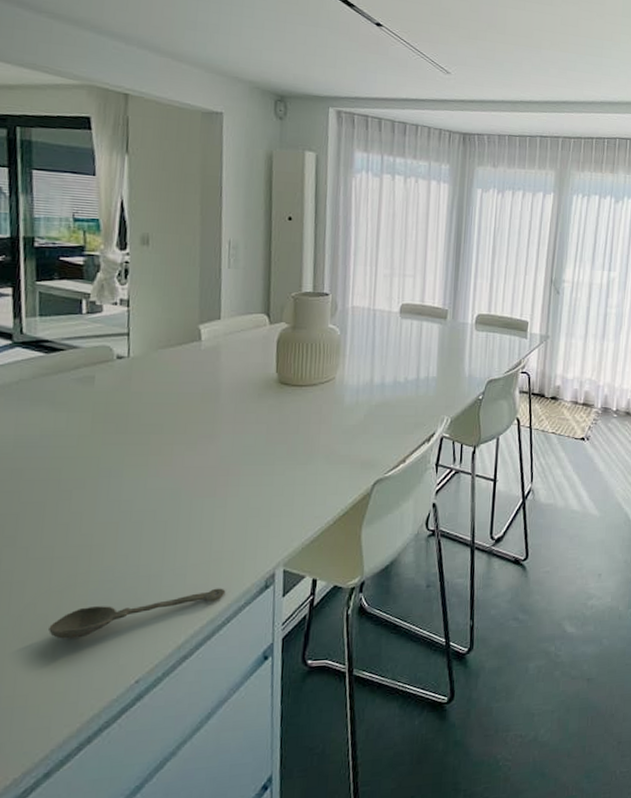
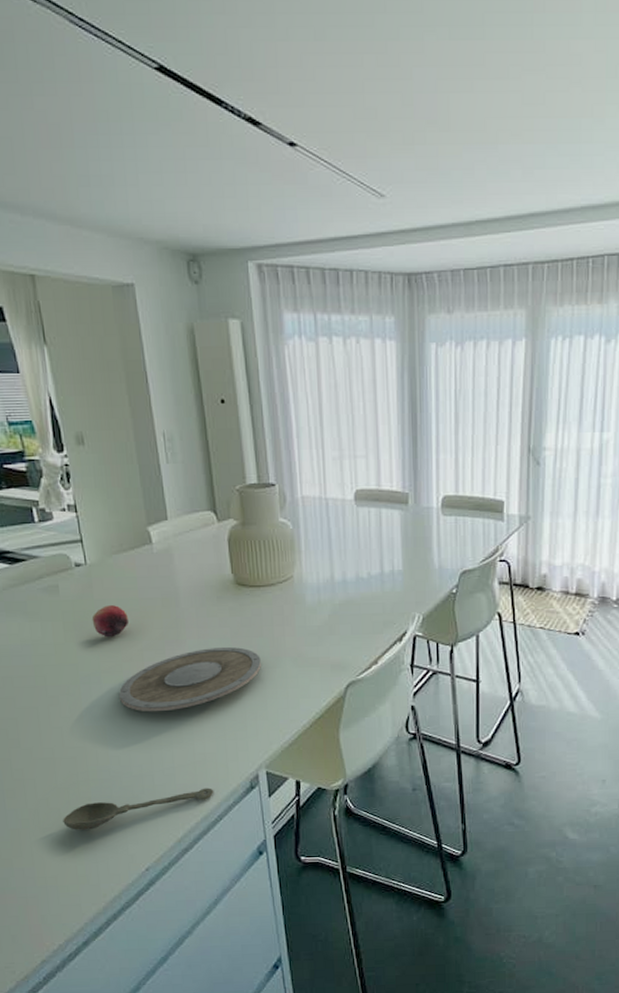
fruit: none [124,398,164,430] -> present [91,605,130,638]
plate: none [140,444,293,508] -> present [119,647,261,712]

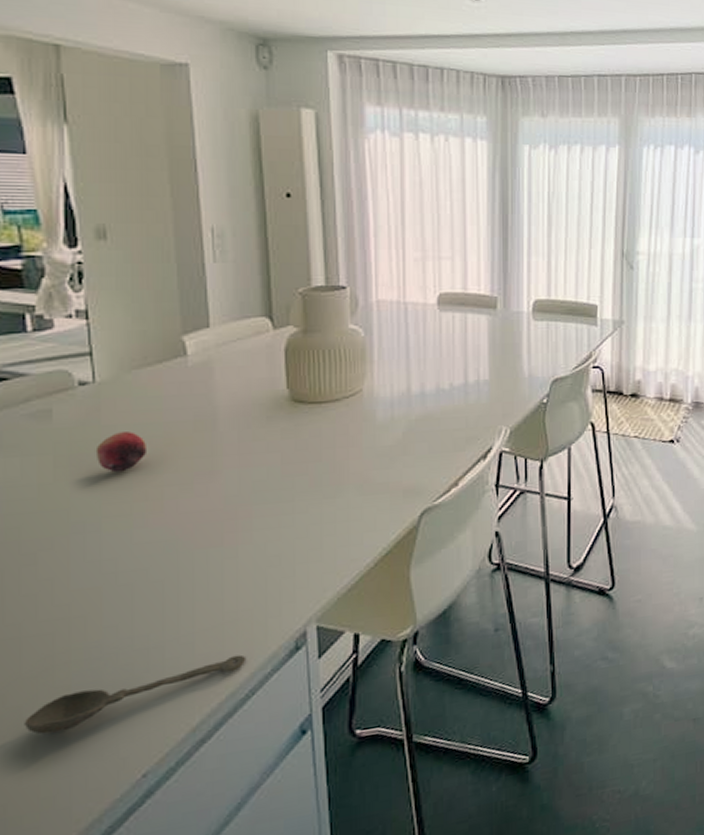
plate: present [119,647,261,712] -> none [126,475,317,564]

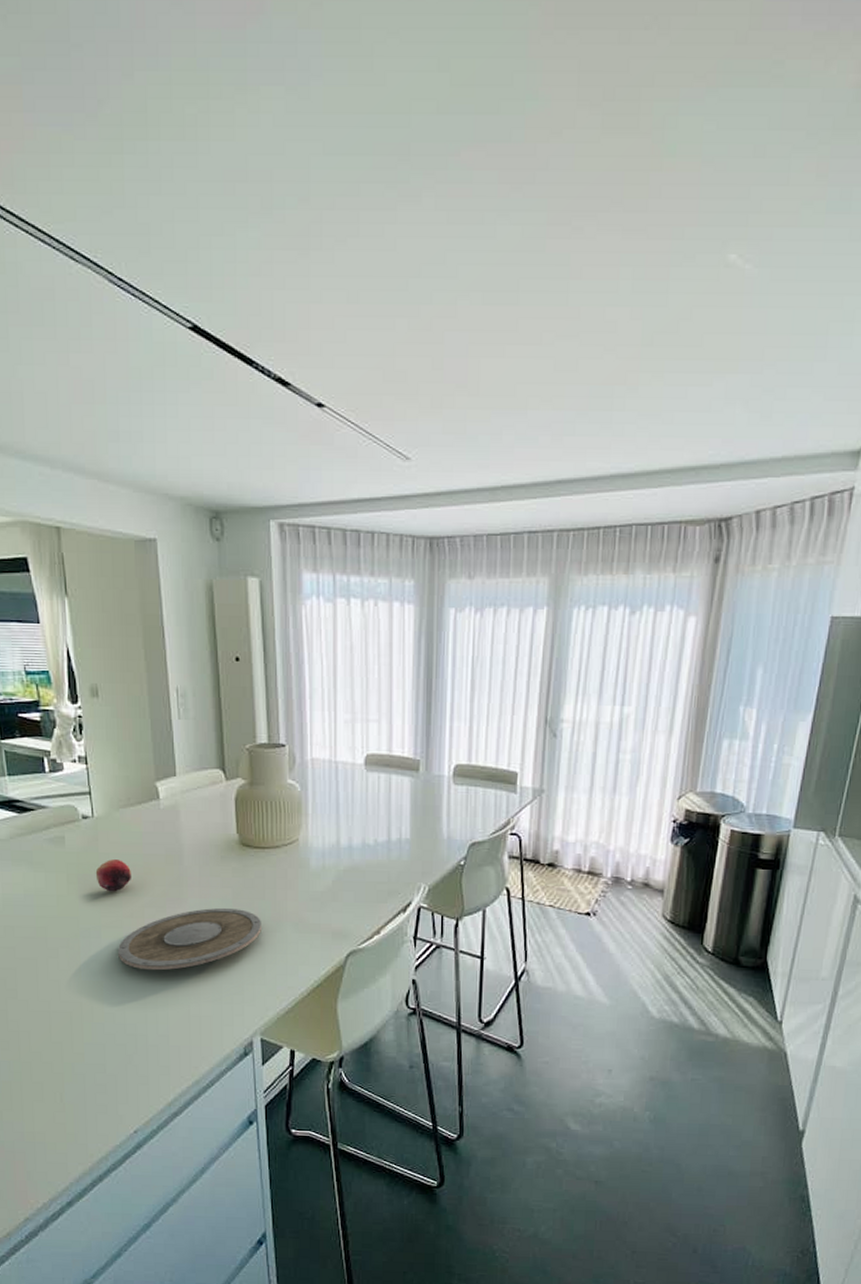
spoon: present [25,654,247,734] -> none [55,1051,207,1087]
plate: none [126,475,317,564] -> present [118,908,261,971]

